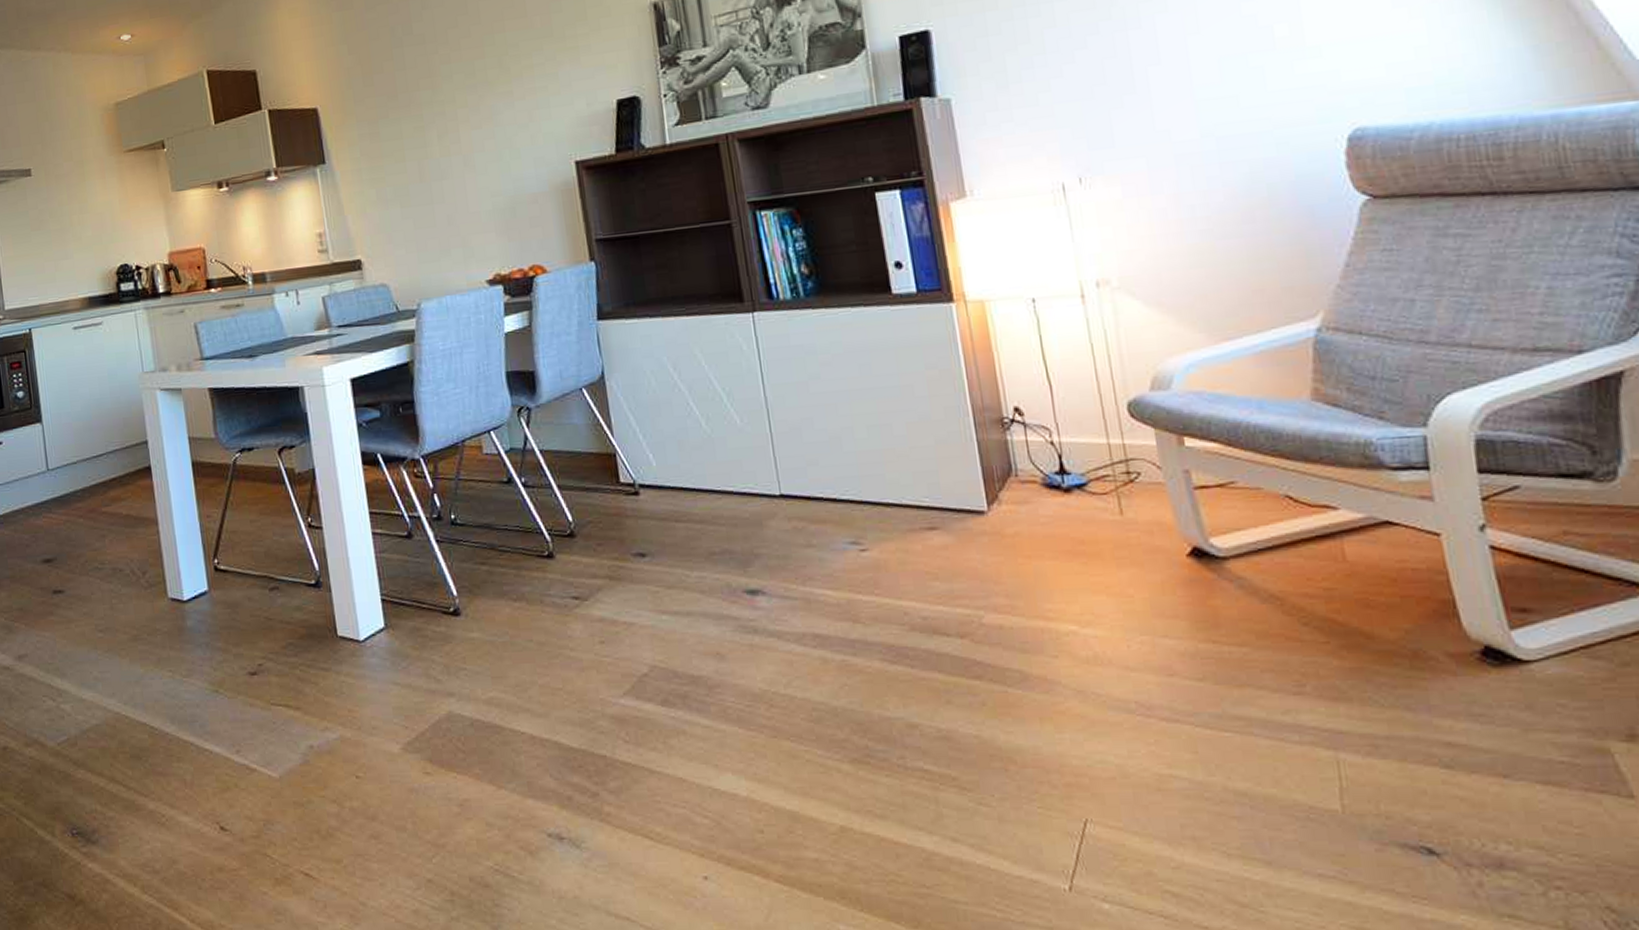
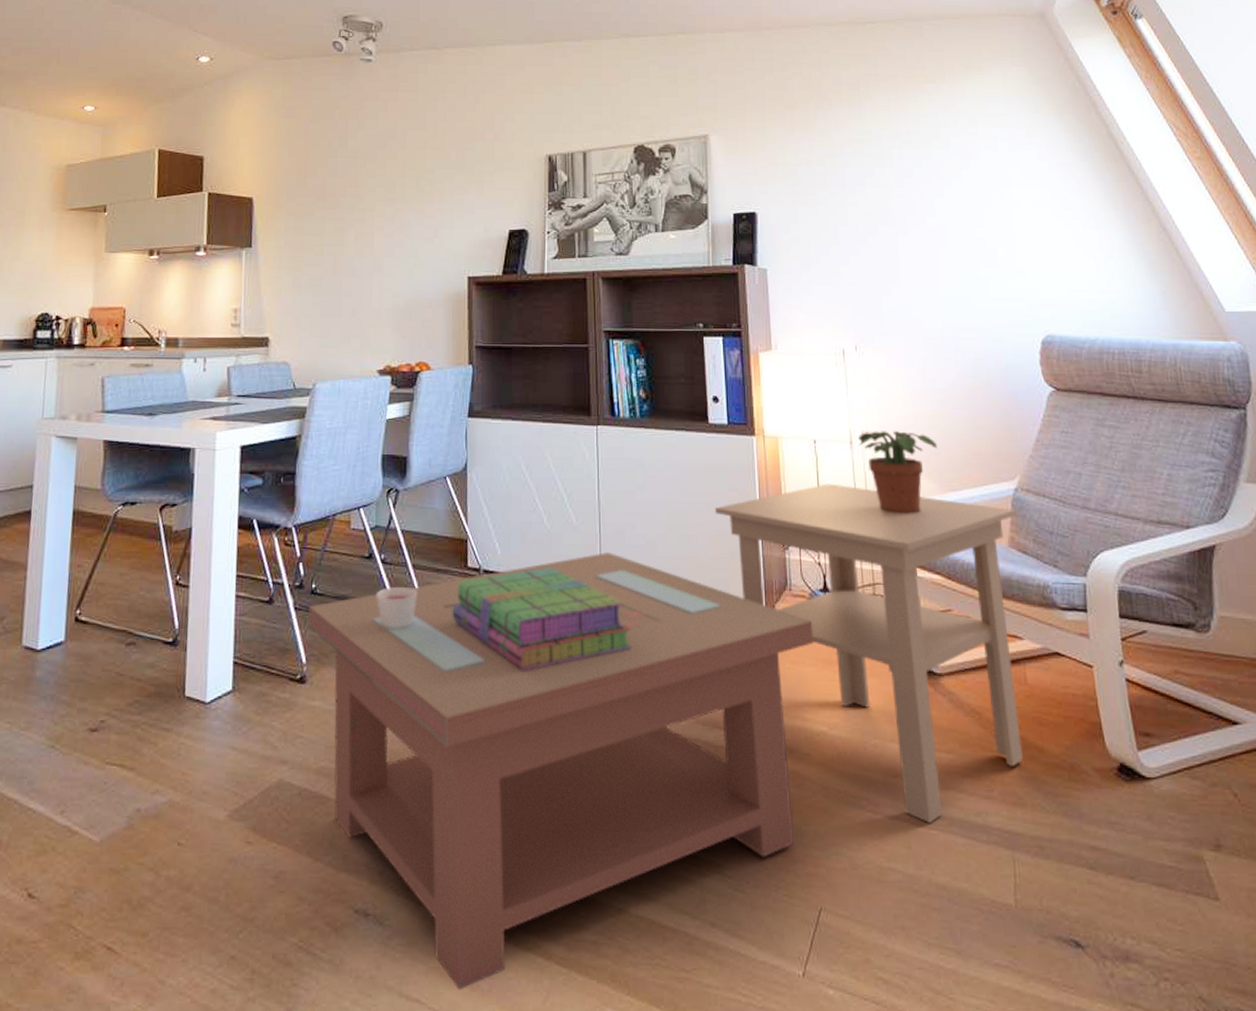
coffee table: none [451,453,1052,909] -> present [308,552,814,991]
candle: none [521,509,568,554] -> present [376,586,418,628]
stack of books: none [609,475,824,588] -> present [452,567,632,671]
side table: none [910,347,1344,725] -> present [714,483,1023,823]
potted plant: none [1092,274,1204,375] -> present [858,431,938,514]

